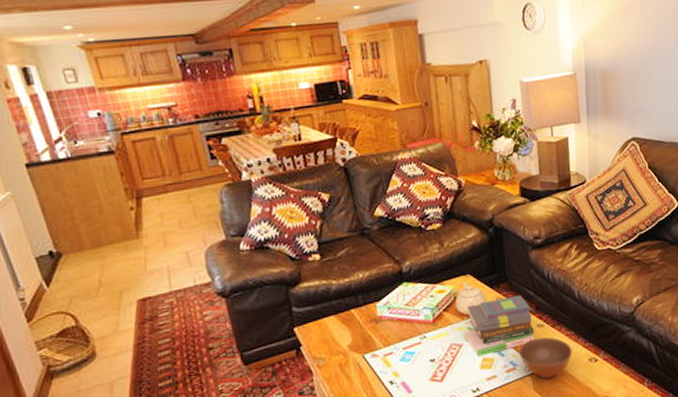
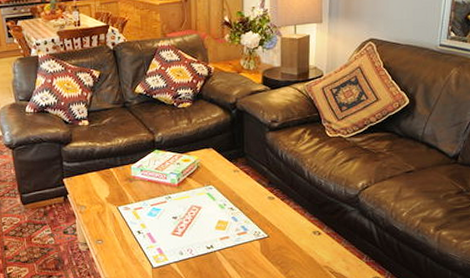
teapot: present [454,282,487,316] -> none [197,154,225,183]
books: present [463,295,535,357] -> none [203,170,265,219]
bowl: present [519,337,573,380] -> none [250,208,299,246]

